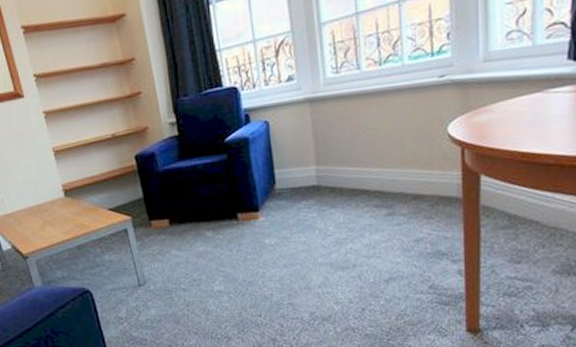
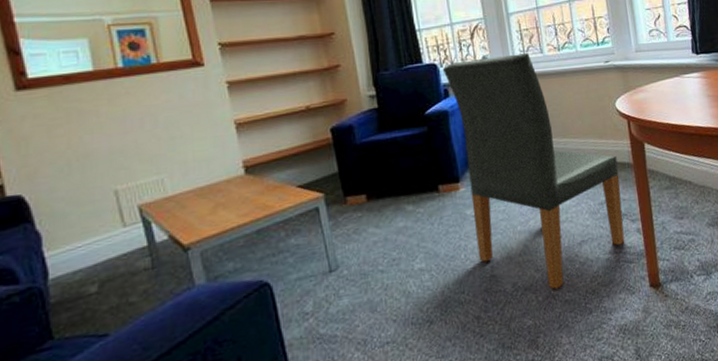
dining chair: none [243,70,443,323] -> present [442,53,625,290]

